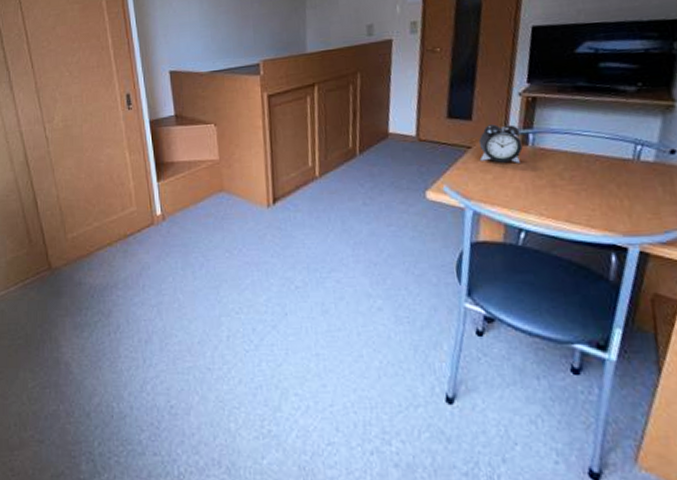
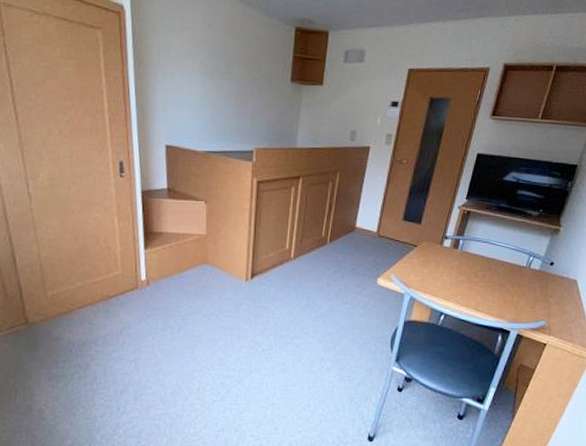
alarm clock: present [478,124,523,163] -> none [422,229,454,262]

